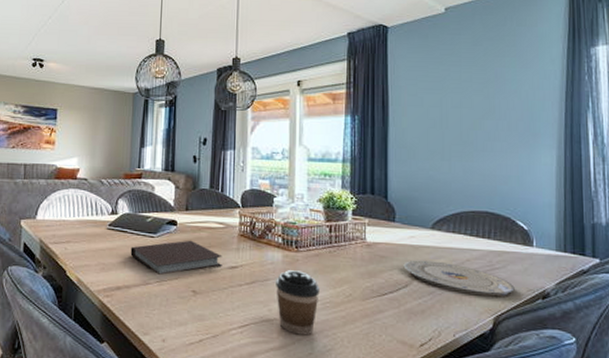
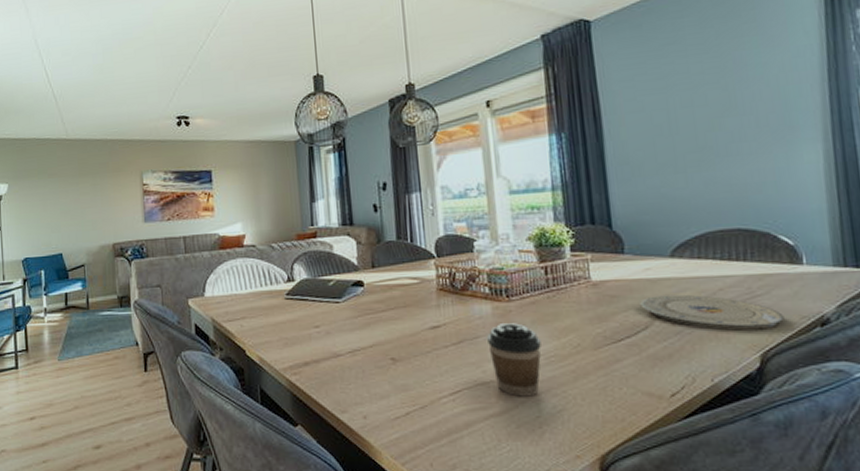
notebook: present [130,240,223,275] -> none [314,301,422,344]

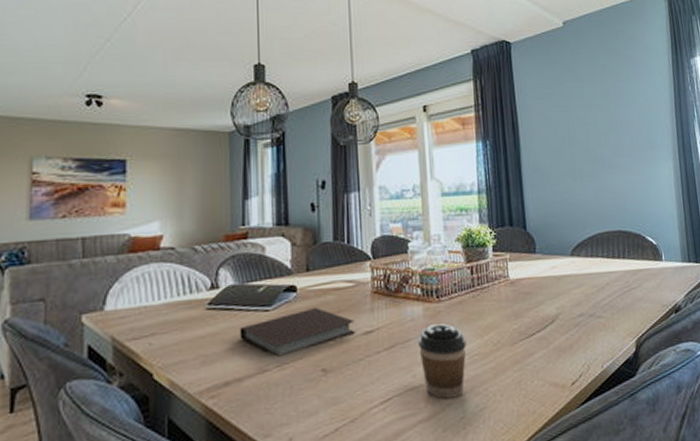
notebook: none [314,301,422,344] -> present [239,307,356,357]
plate: present [640,294,784,331] -> none [548,289,651,320]

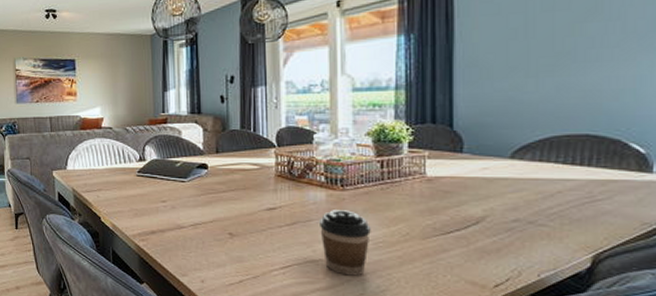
notebook: present [239,307,356,357] -> none [162,183,259,218]

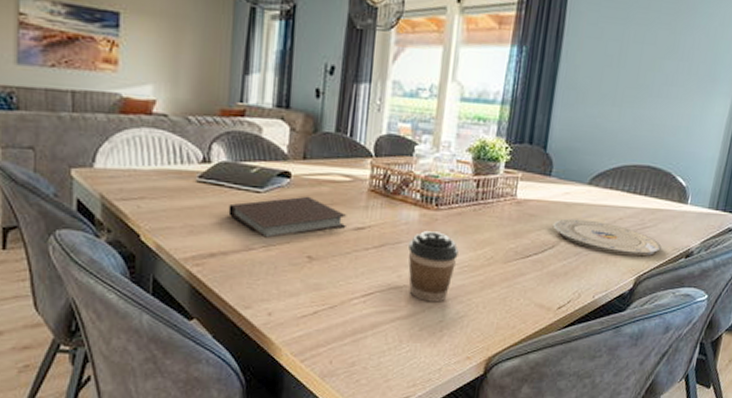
notebook: none [162,183,259,218] -> present [228,196,347,238]
plate: none [473,194,623,233] -> present [552,218,661,257]

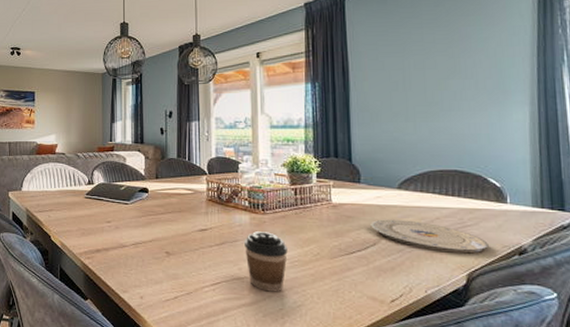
notebook: present [228,196,347,238] -> none [107,205,193,238]

